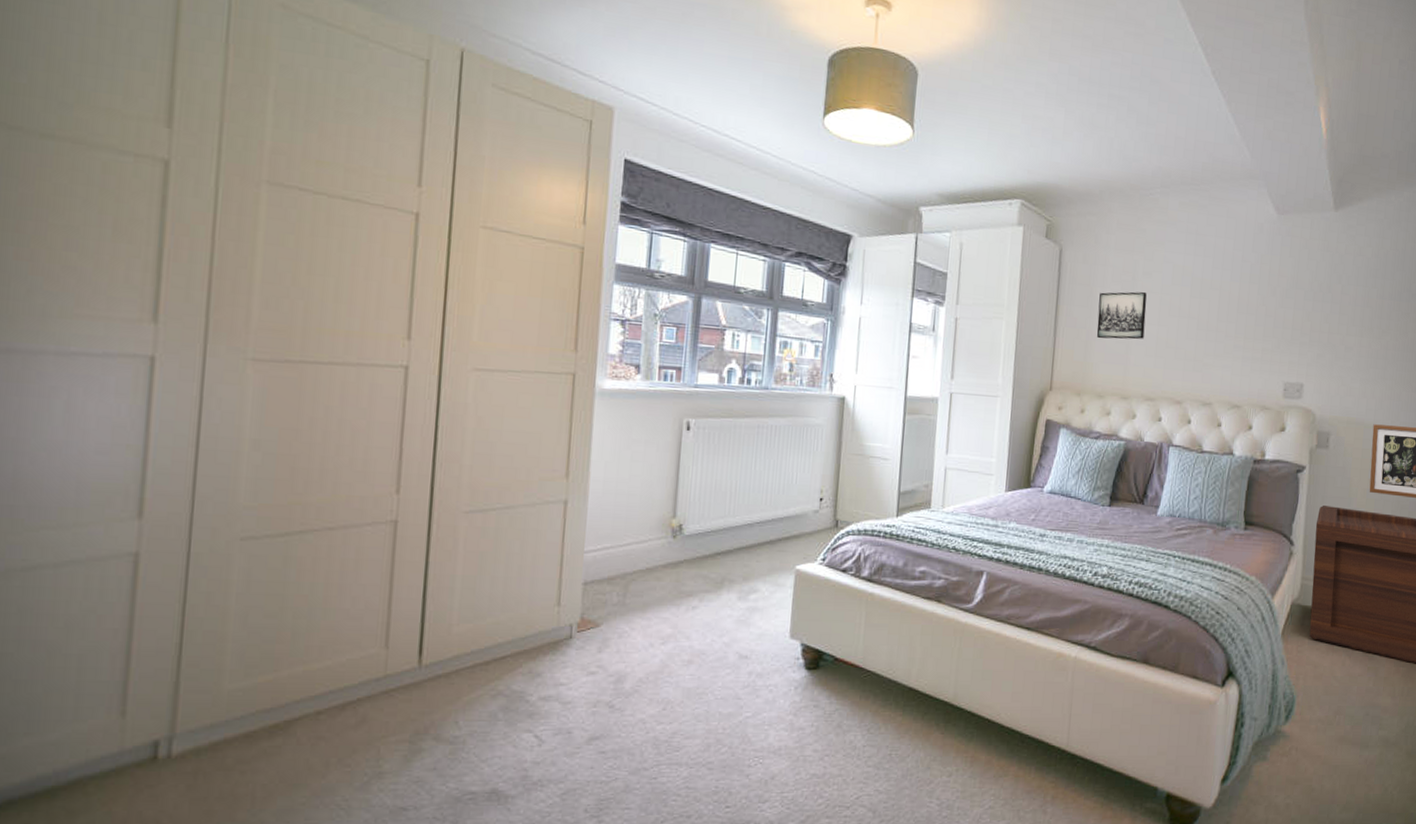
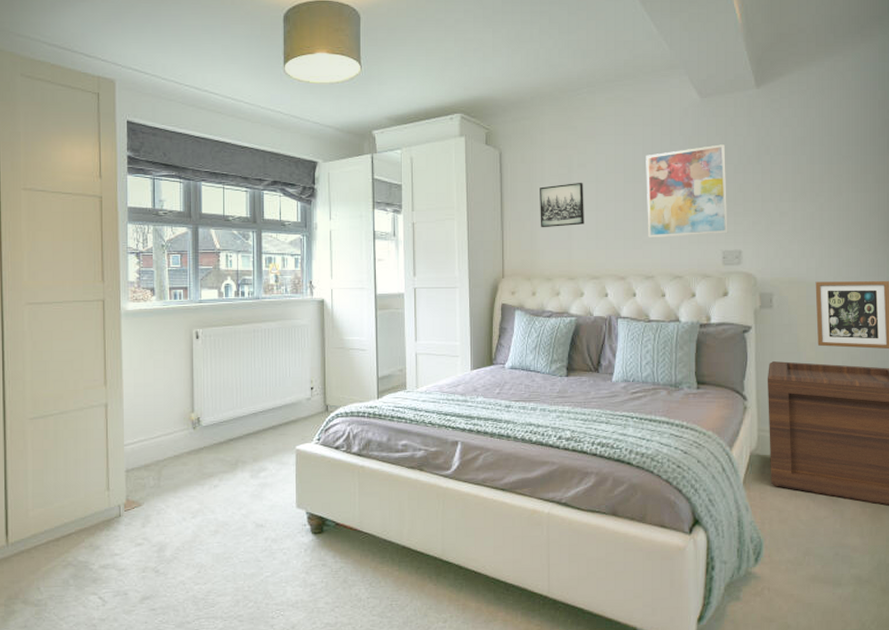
wall art: none [1209,267,1297,364] -> present [646,144,728,238]

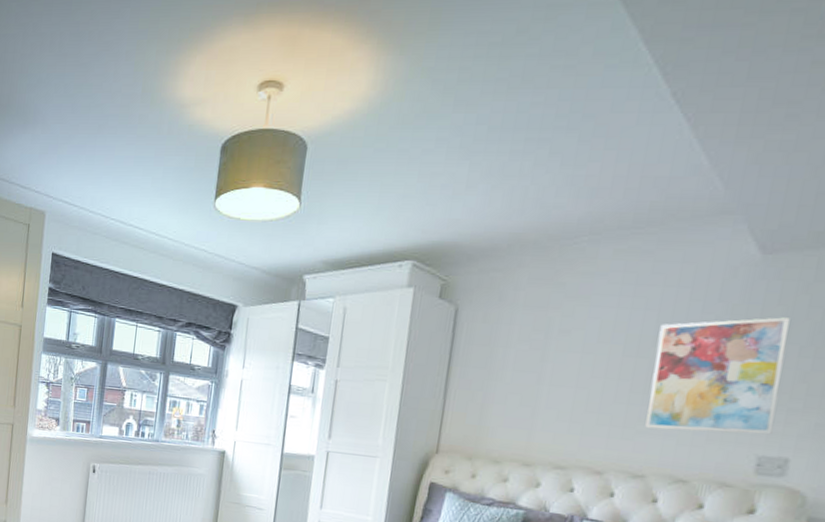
wall art: present [540,182,584,228] -> none [495,351,563,403]

